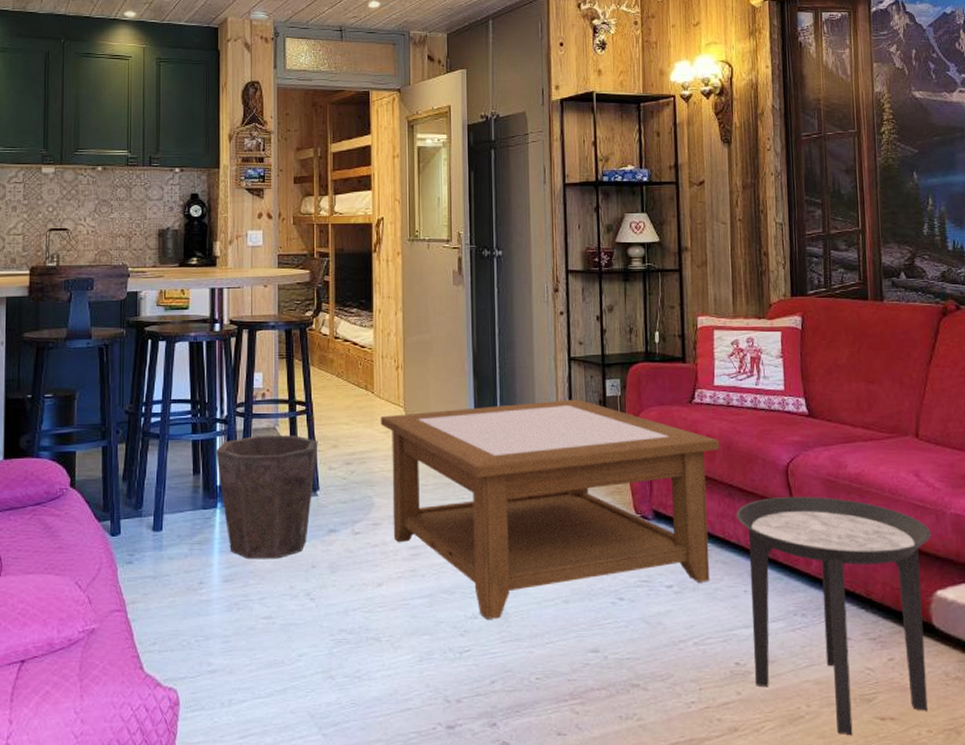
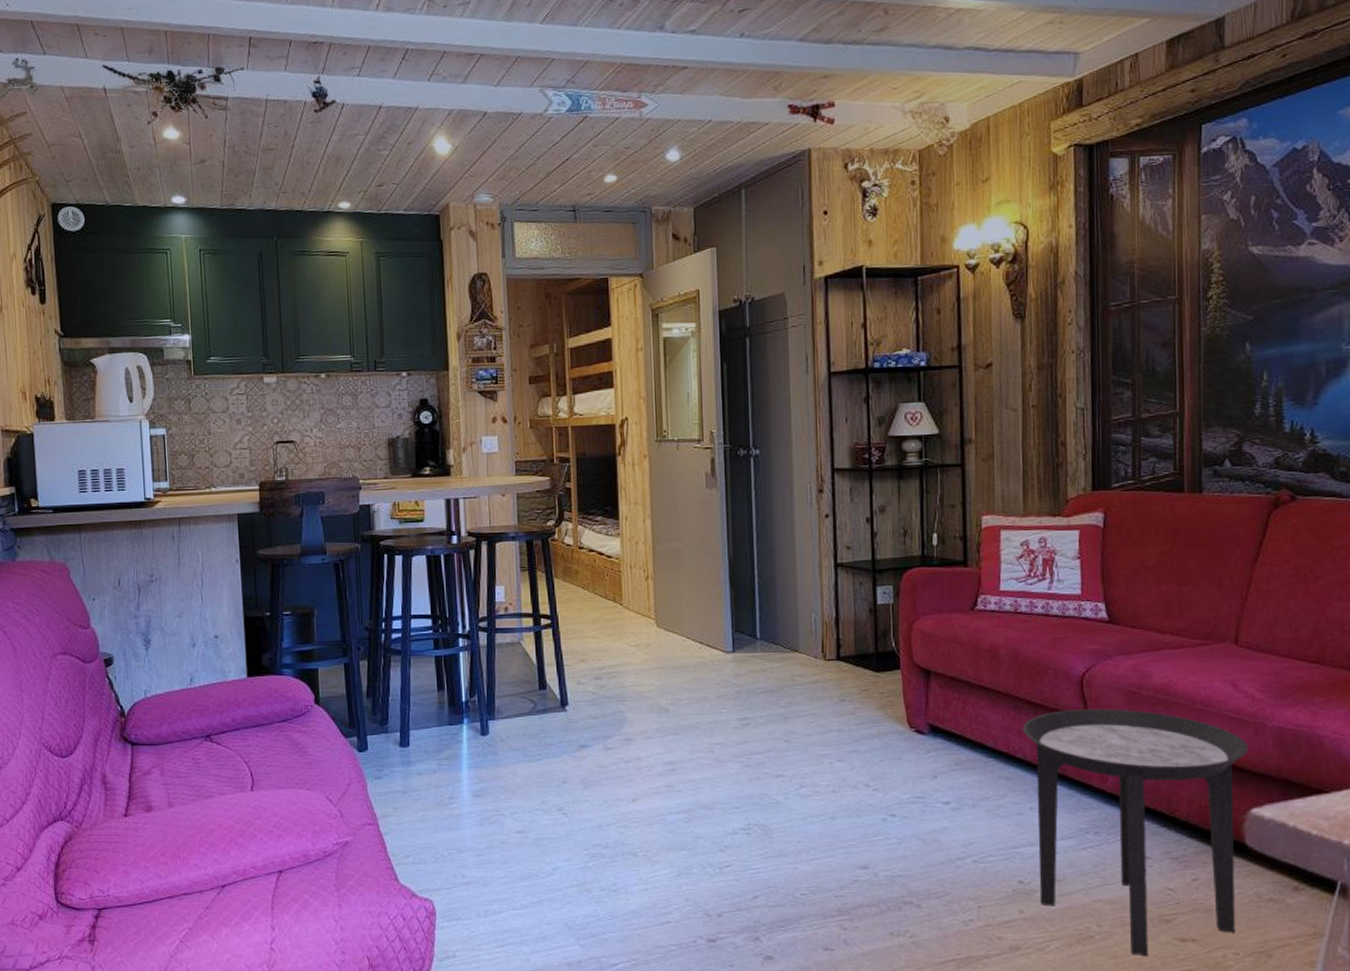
waste bin: present [215,435,318,560] -> none [459,650,566,775]
coffee table: present [380,399,720,619] -> none [630,608,1006,835]

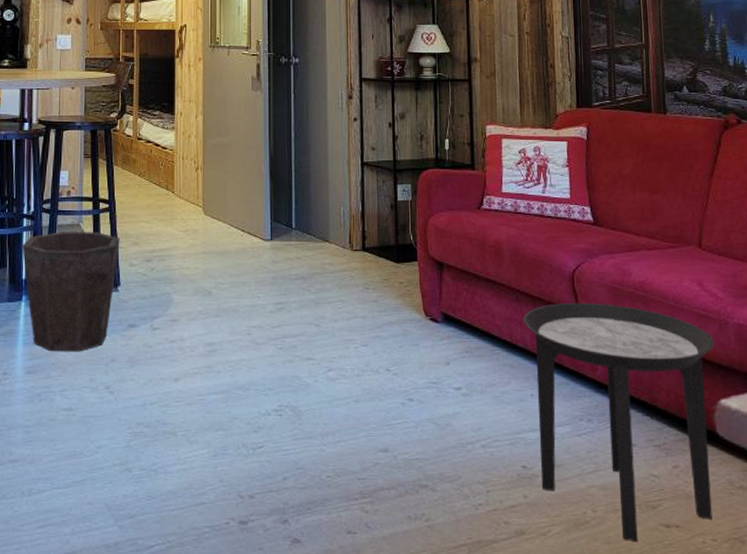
waste bin: none [459,650,566,775] -> present [21,232,120,352]

